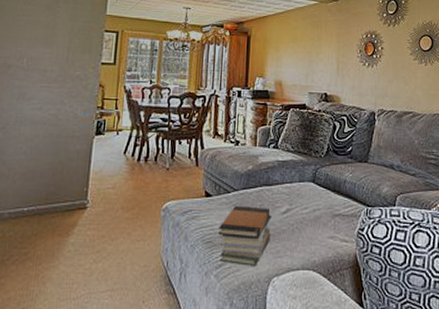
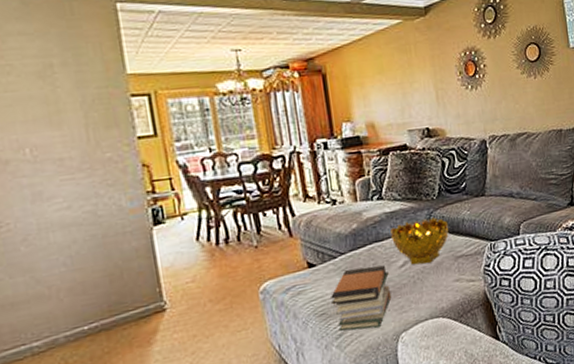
decorative bowl: none [279,173,331,216] -> present [390,217,449,265]

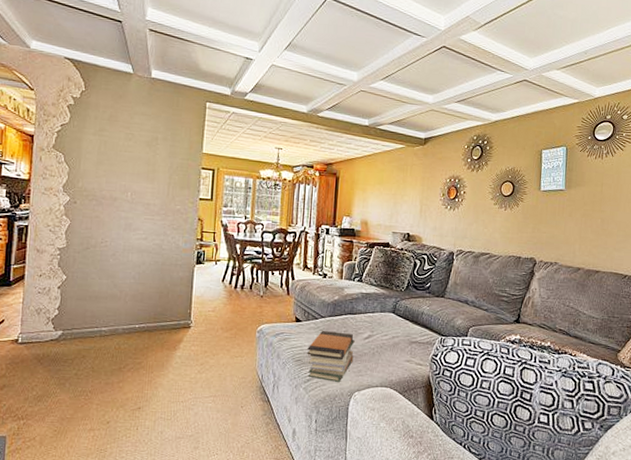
decorative bowl: present [390,217,449,265] -> none [362,304,410,342]

